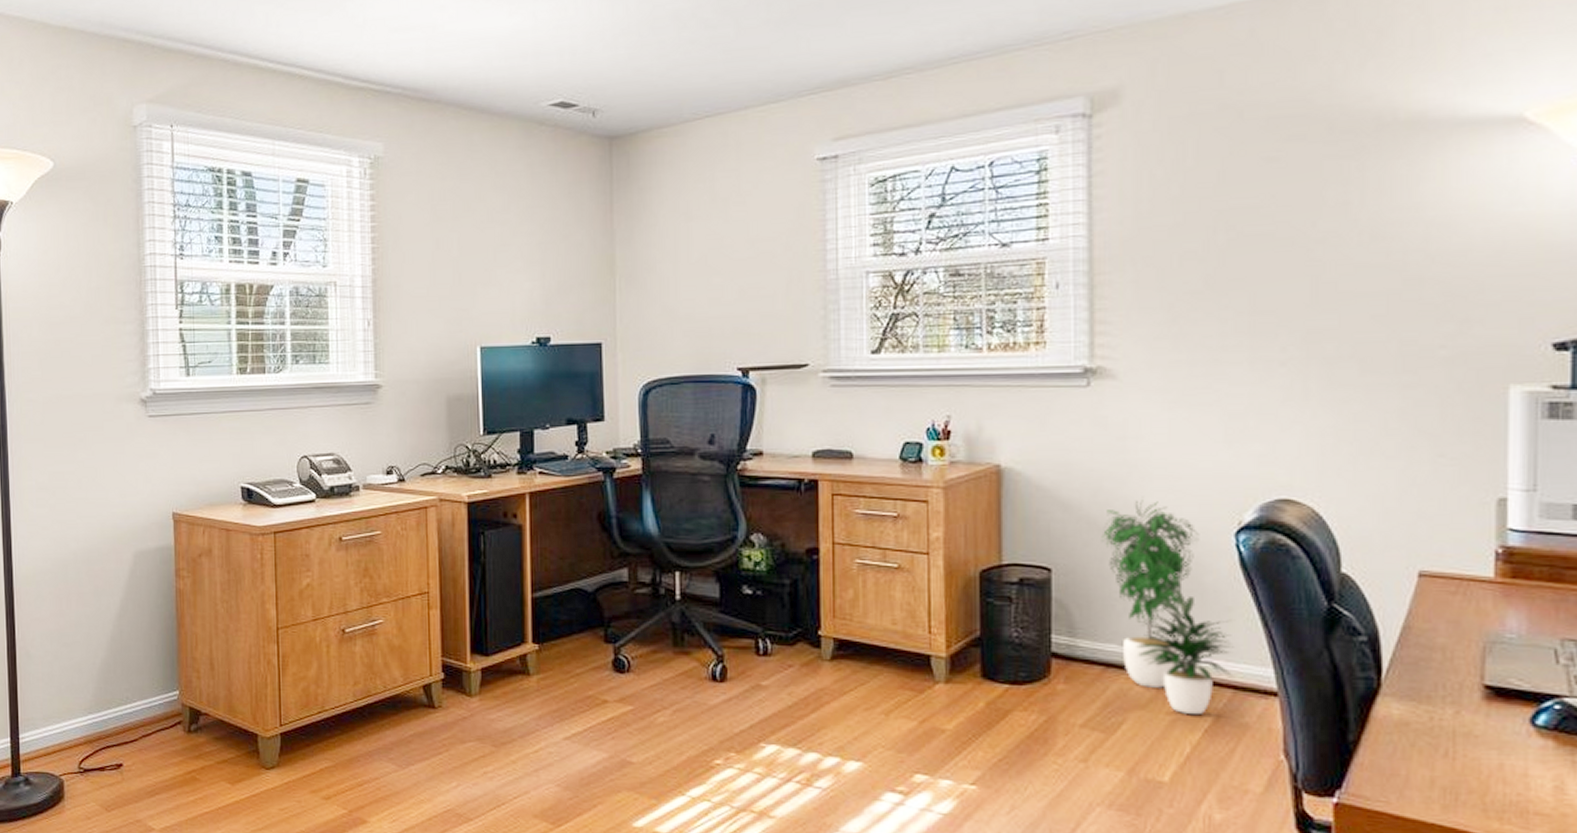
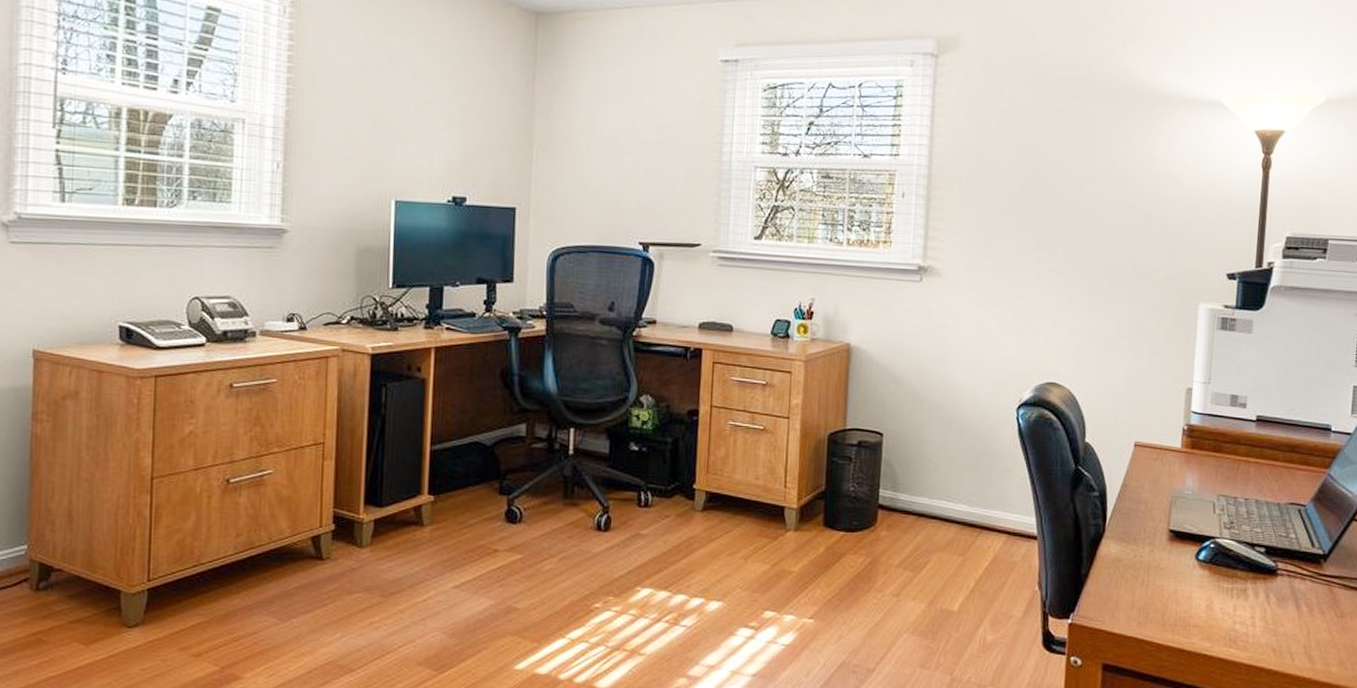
potted plant: present [1101,500,1236,714] -> none [922,378,1010,555]

